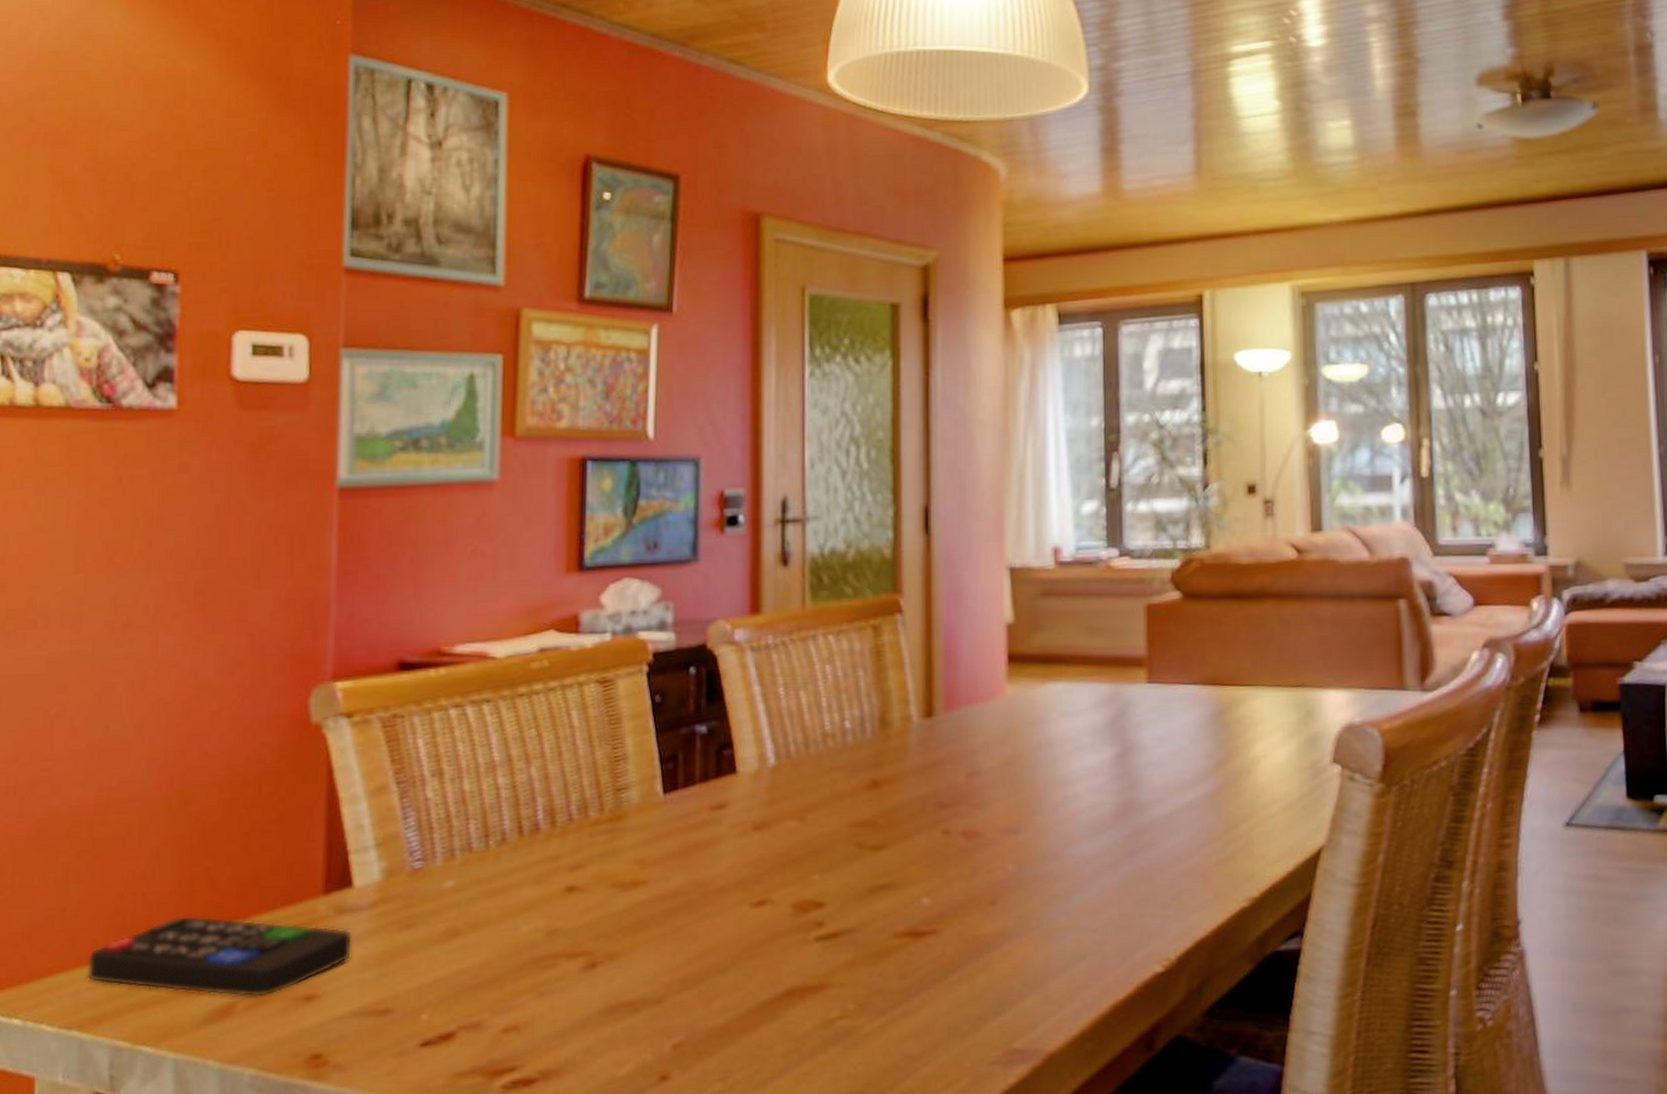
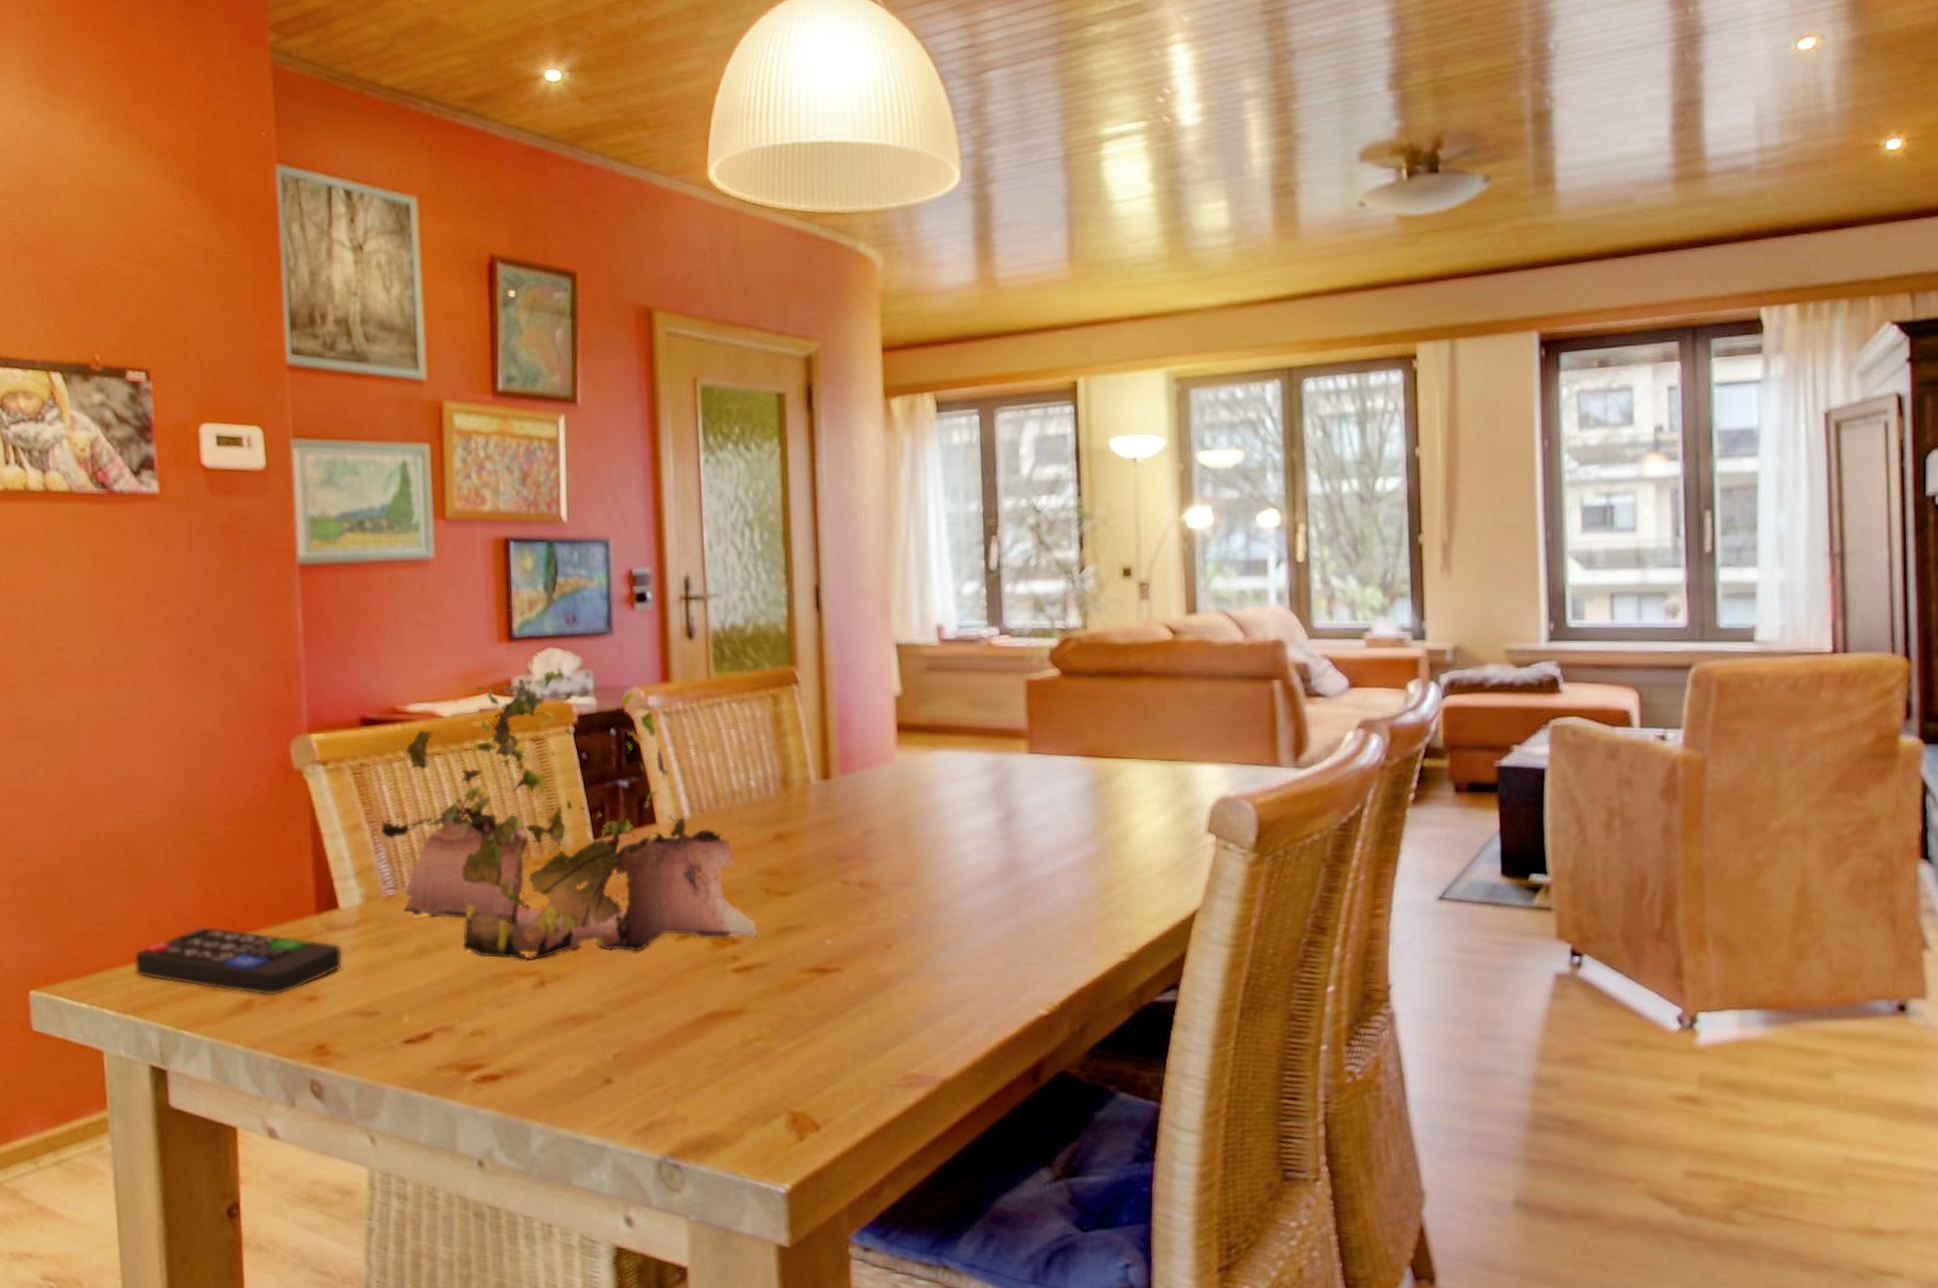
plant pot: none [411,572,847,939] -> present [381,642,758,961]

